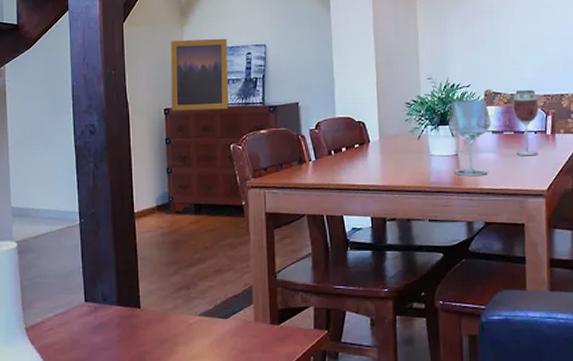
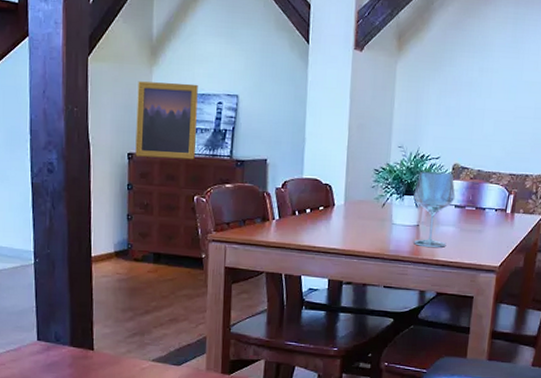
wineglass: present [512,89,539,156] -> none [475,166,504,233]

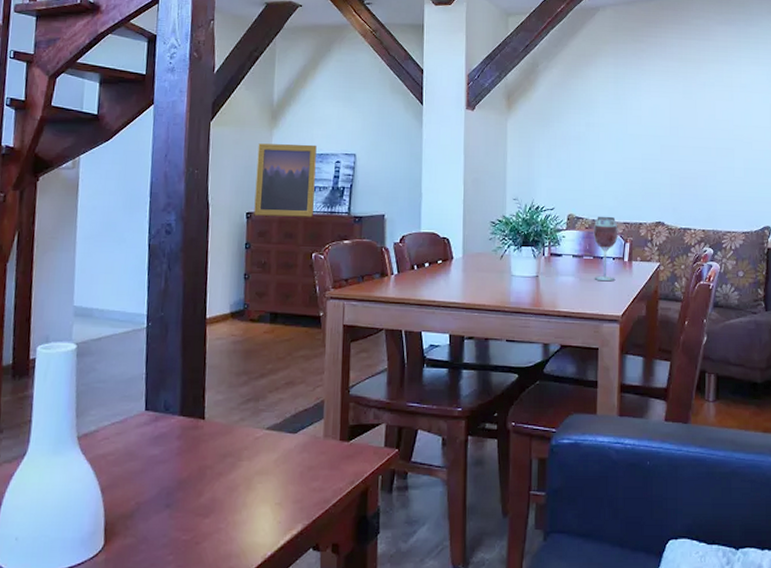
wine glass: present [413,171,456,248] -> none [531,222,572,299]
wineglass: none [475,166,504,233] -> present [593,216,618,282]

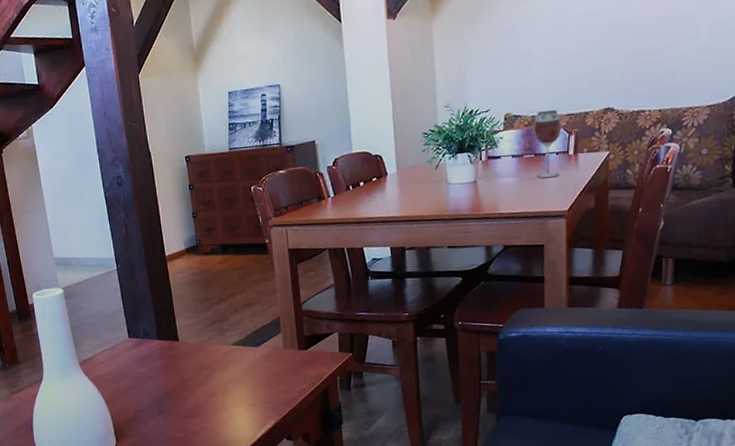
picture frame: present [254,143,317,218] -> none [186,81,247,159]

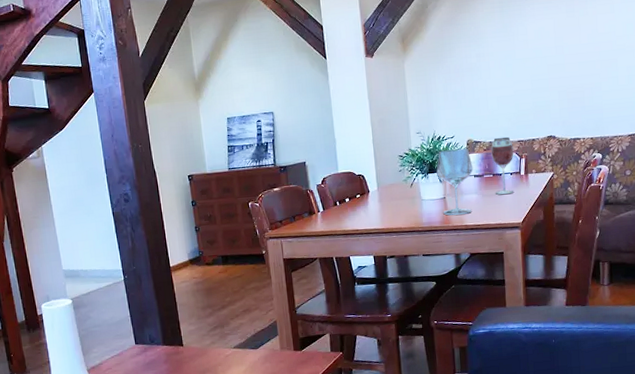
wine glass: none [467,123,511,202] -> present [436,148,474,216]

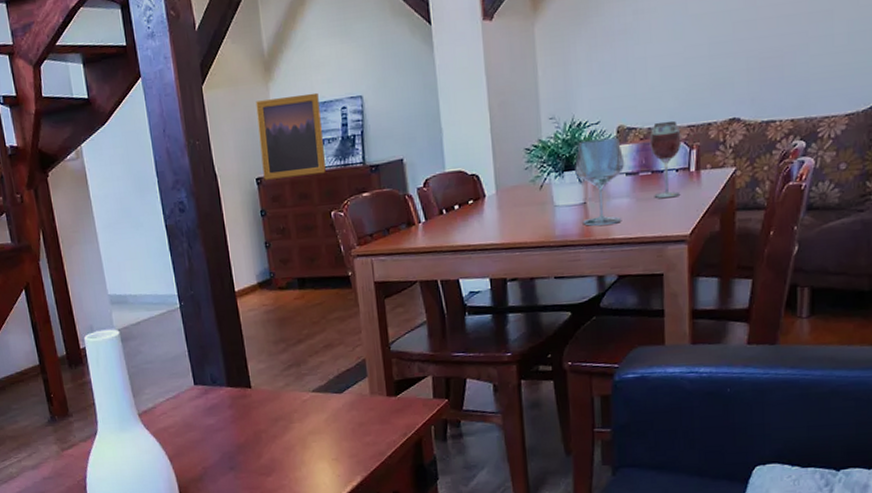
picture frame: none [188,108,245,178] -> present [255,92,326,181]

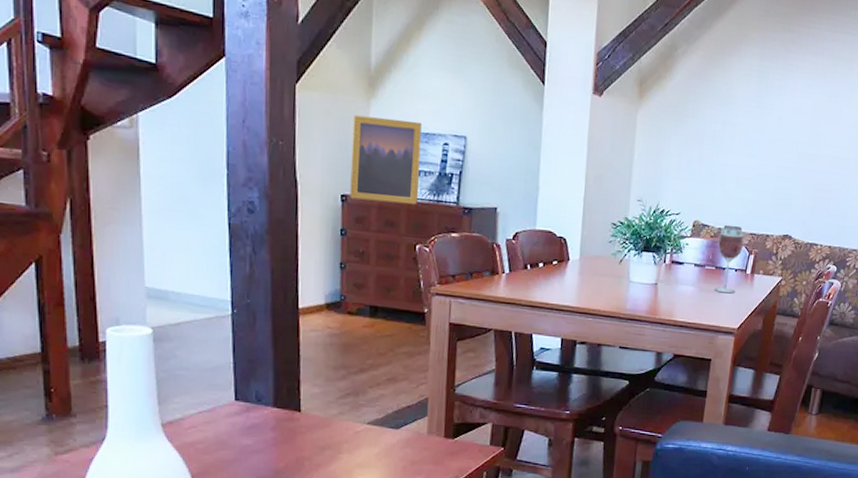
wine glass: present [575,137,625,226] -> none [651,227,696,308]

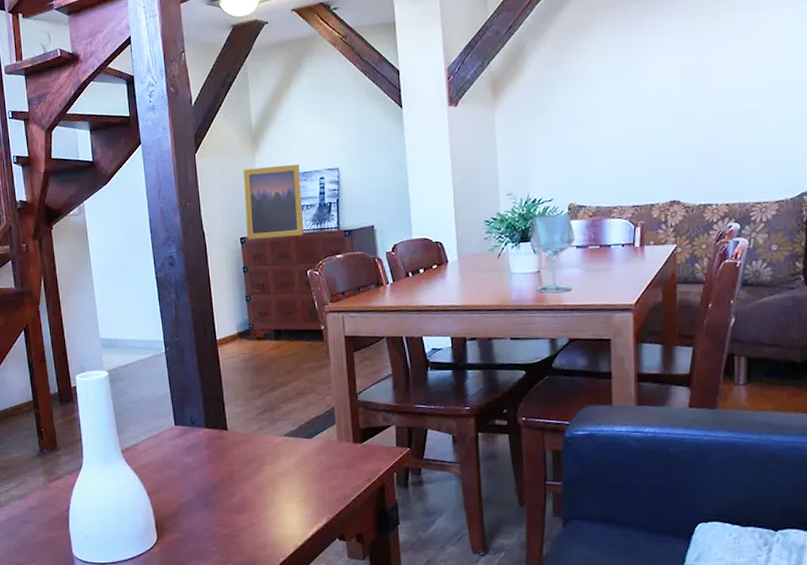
wine glass: none [651,227,696,308] -> present [530,213,576,293]
wineglass: present [714,224,744,294] -> none [598,200,627,270]

